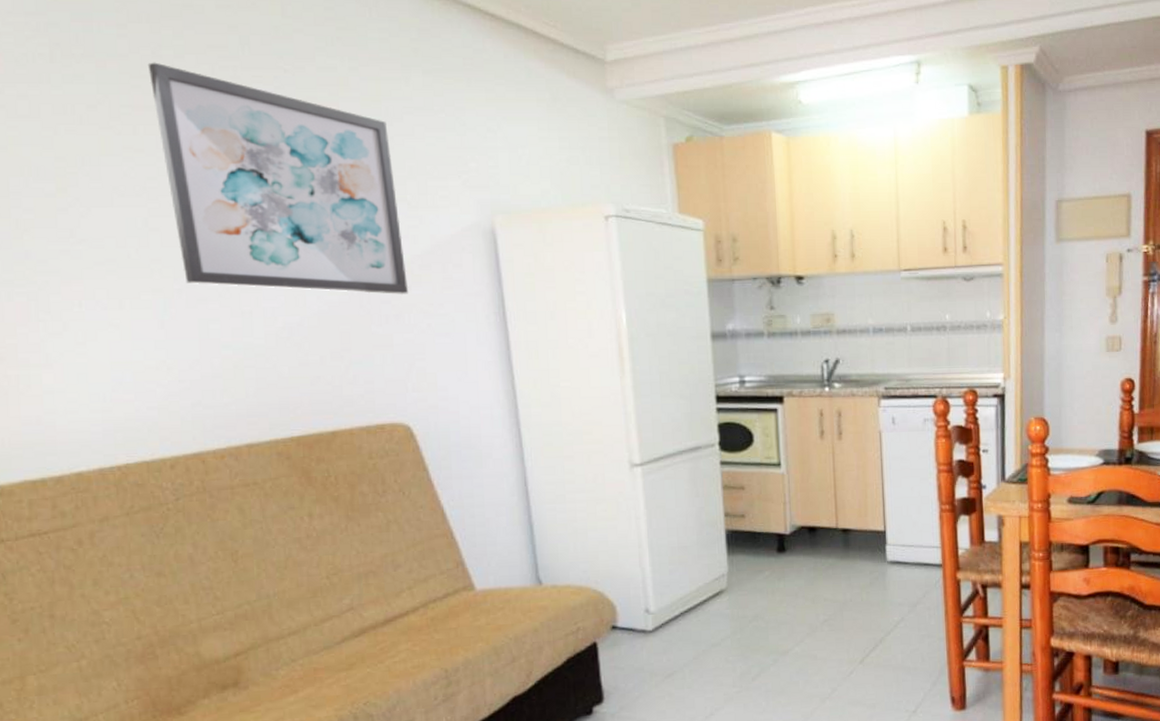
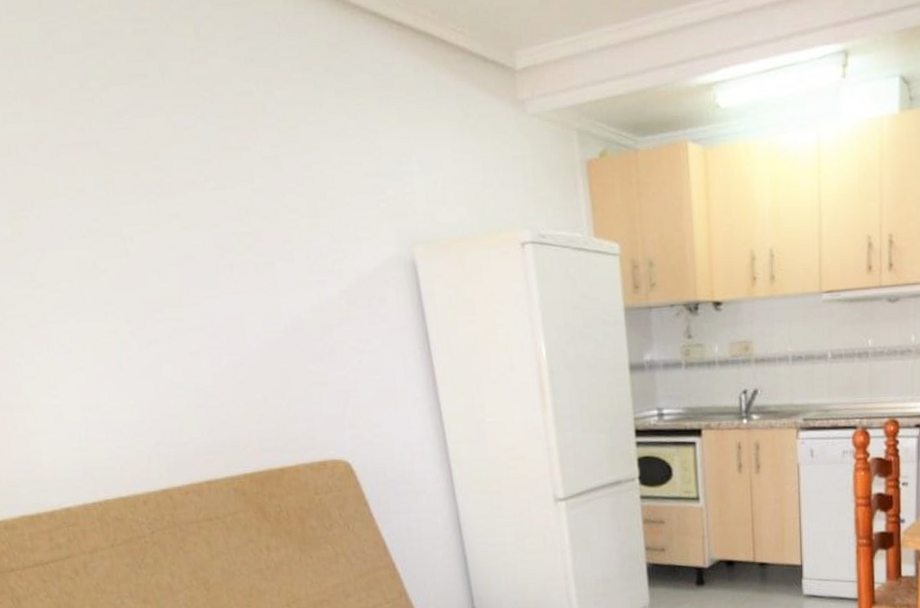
wall art: present [147,62,408,294] -> none [77,95,338,331]

